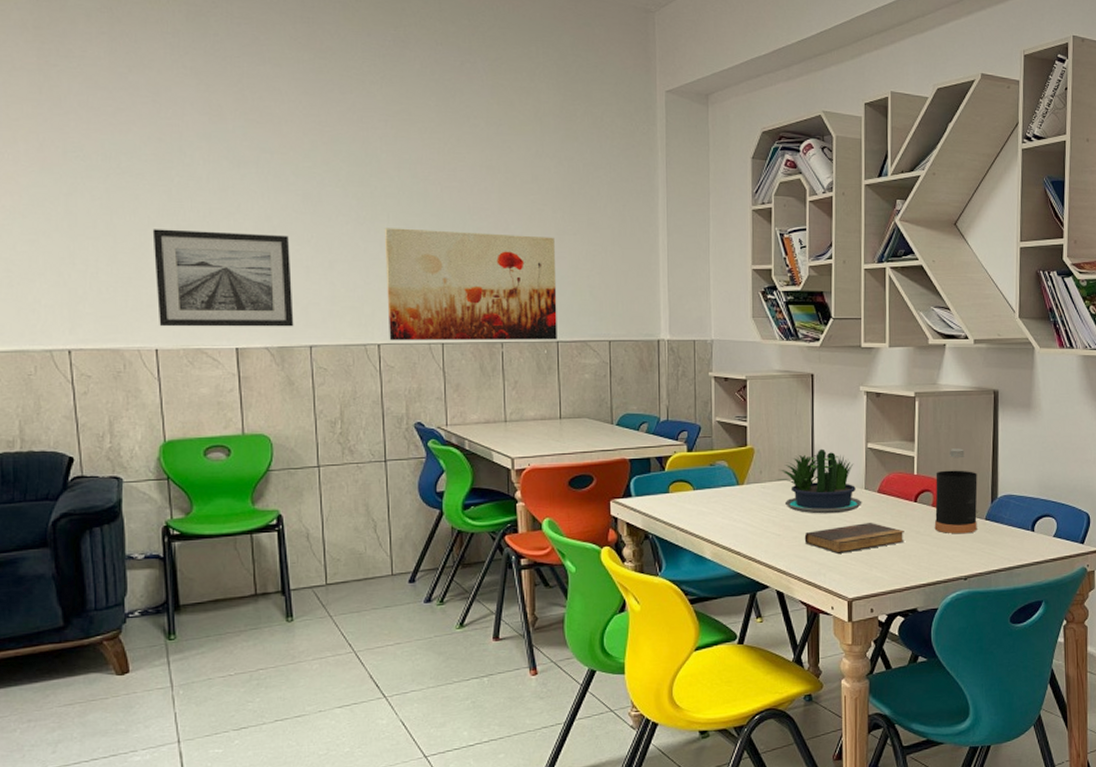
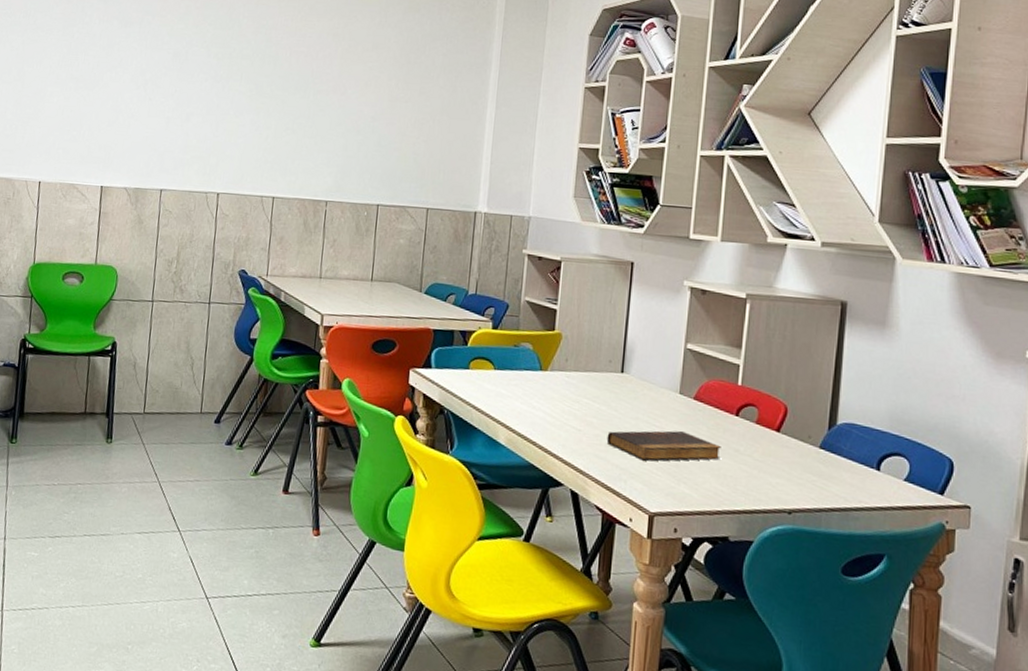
wall art: present [152,229,294,327] -> none [45,77,157,171]
wall art: present [384,228,557,341] -> none [227,86,387,203]
potted plant: present [775,448,862,514] -> none [581,343,675,417]
bottle: present [934,448,978,534] -> none [757,361,814,461]

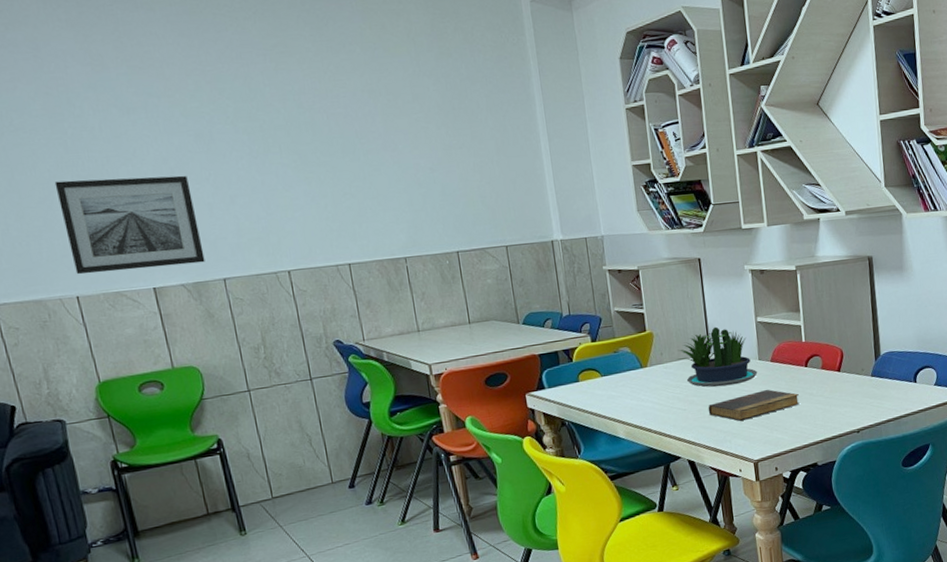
wall art: none [45,77,157,171] -> present [54,175,205,275]
potted plant: none [581,343,675,417] -> present [675,326,758,388]

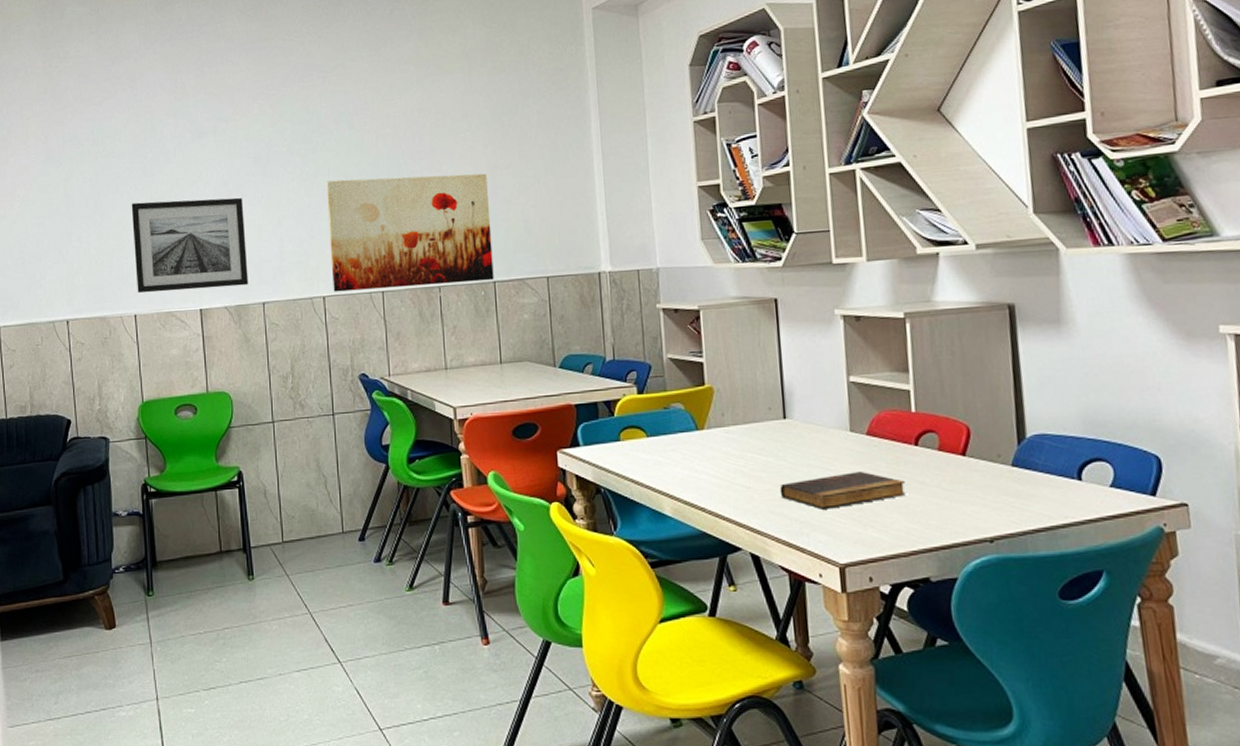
wall art: none [277,152,457,266] -> present [325,173,494,292]
potted plant: present [675,326,758,388] -> none [740,385,848,463]

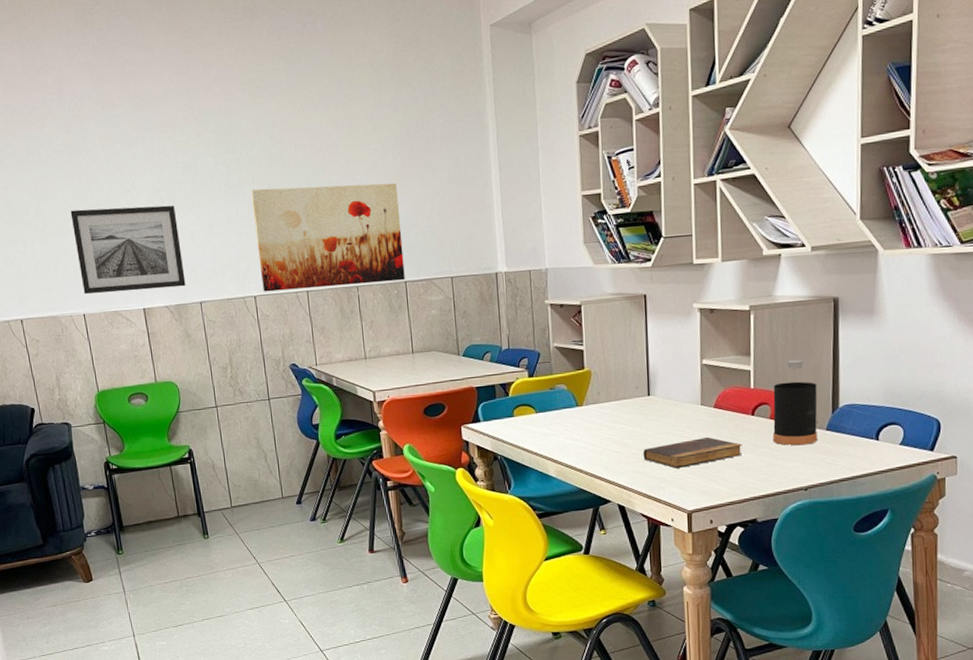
bottle: none [939,378,1002,485] -> present [772,360,818,446]

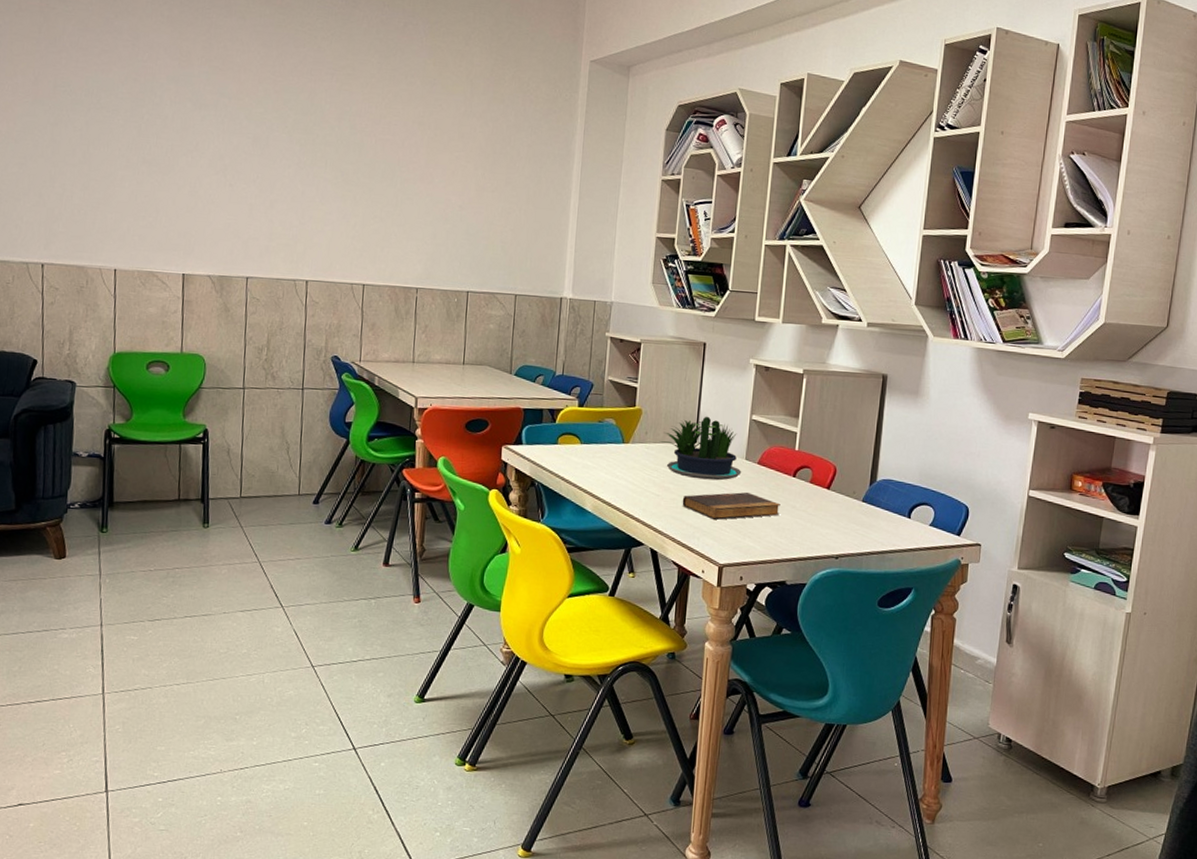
wall art: present [70,205,186,295] -> none [119,160,238,259]
wall art: present [250,182,405,292] -> none [316,173,474,290]
potted plant: none [612,367,699,431] -> present [659,416,742,481]
bottle: present [772,360,818,446] -> none [810,428,858,514]

